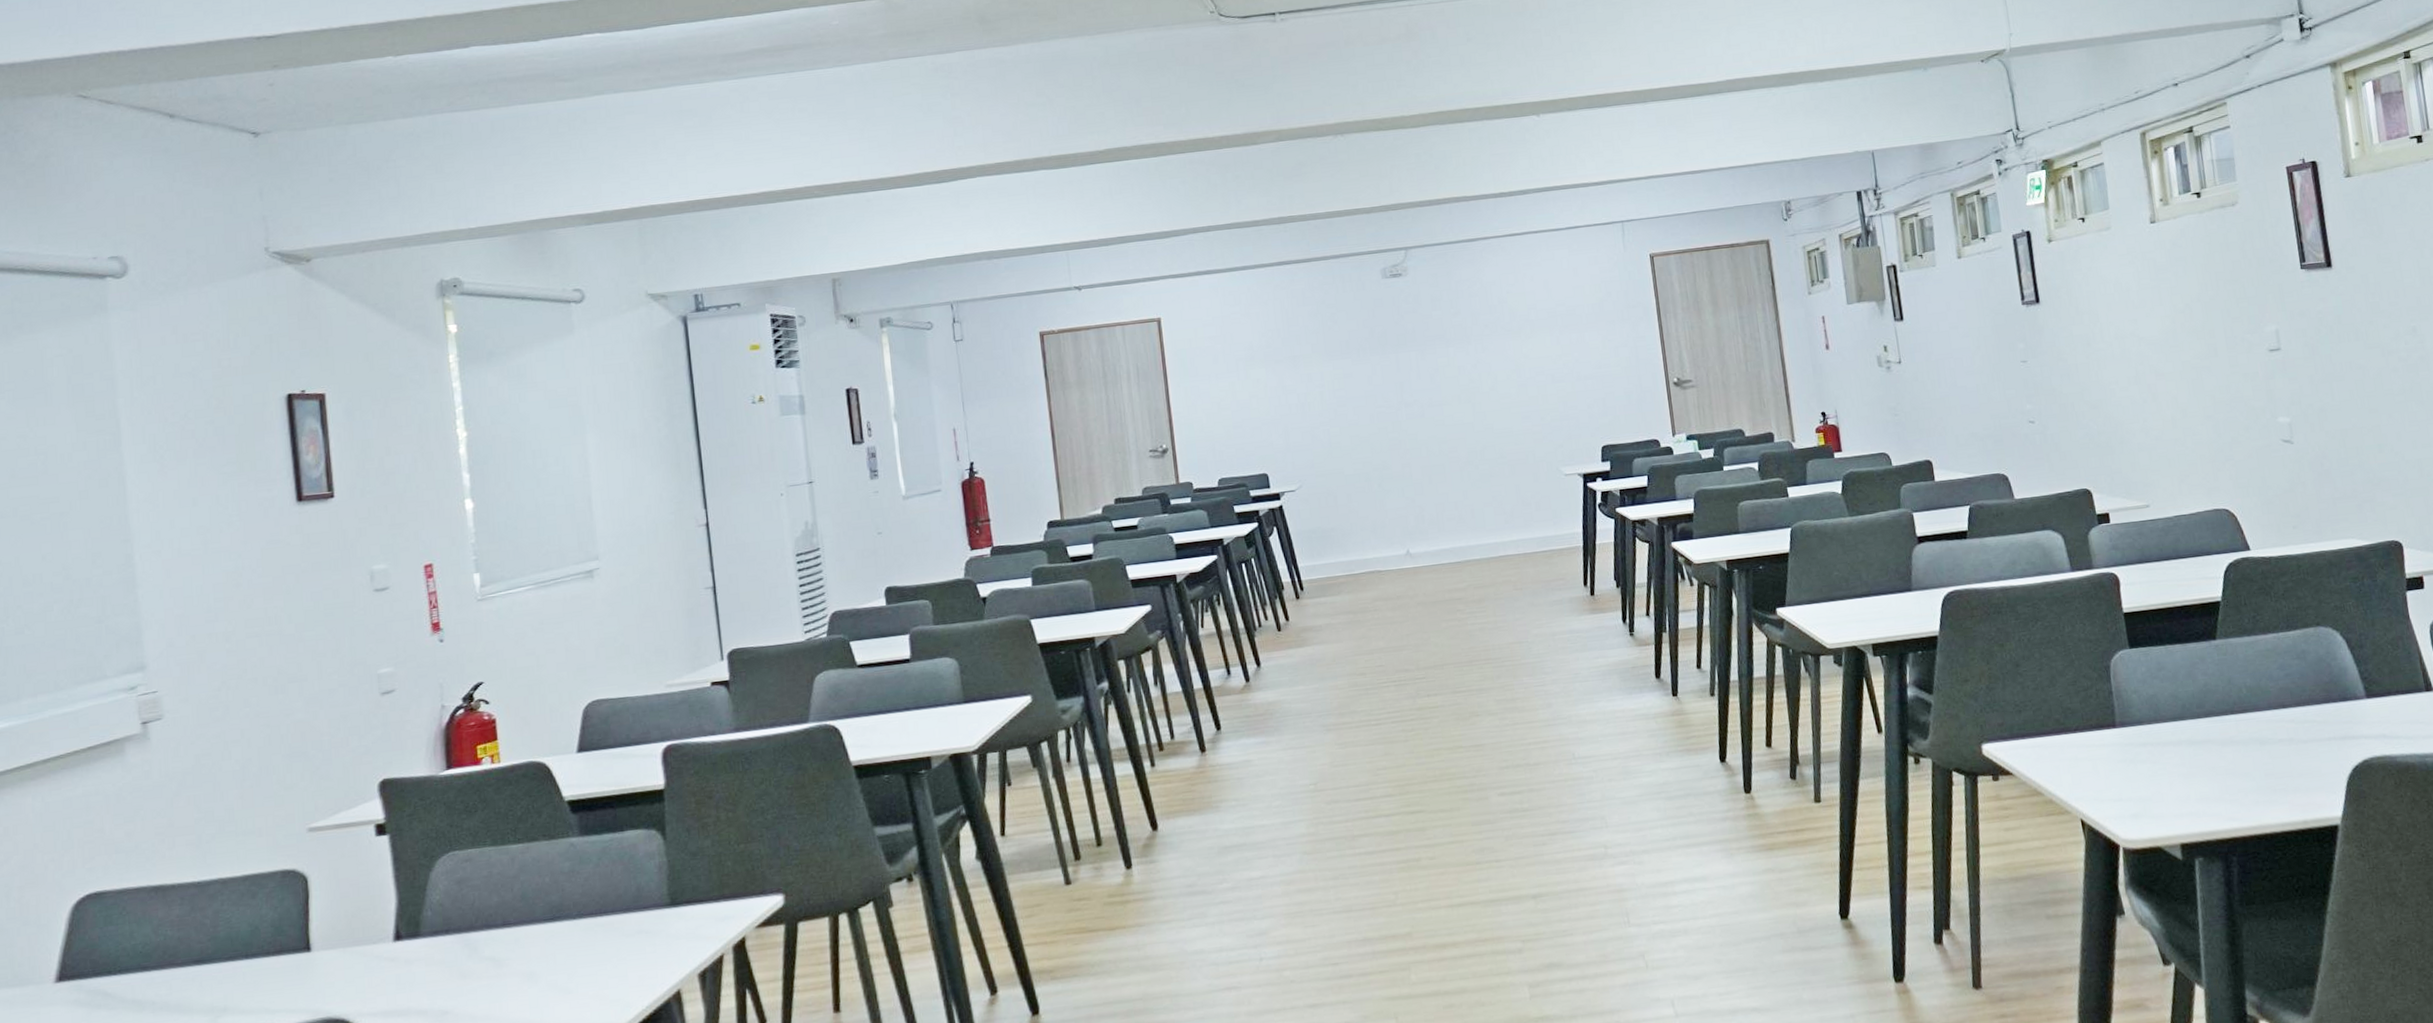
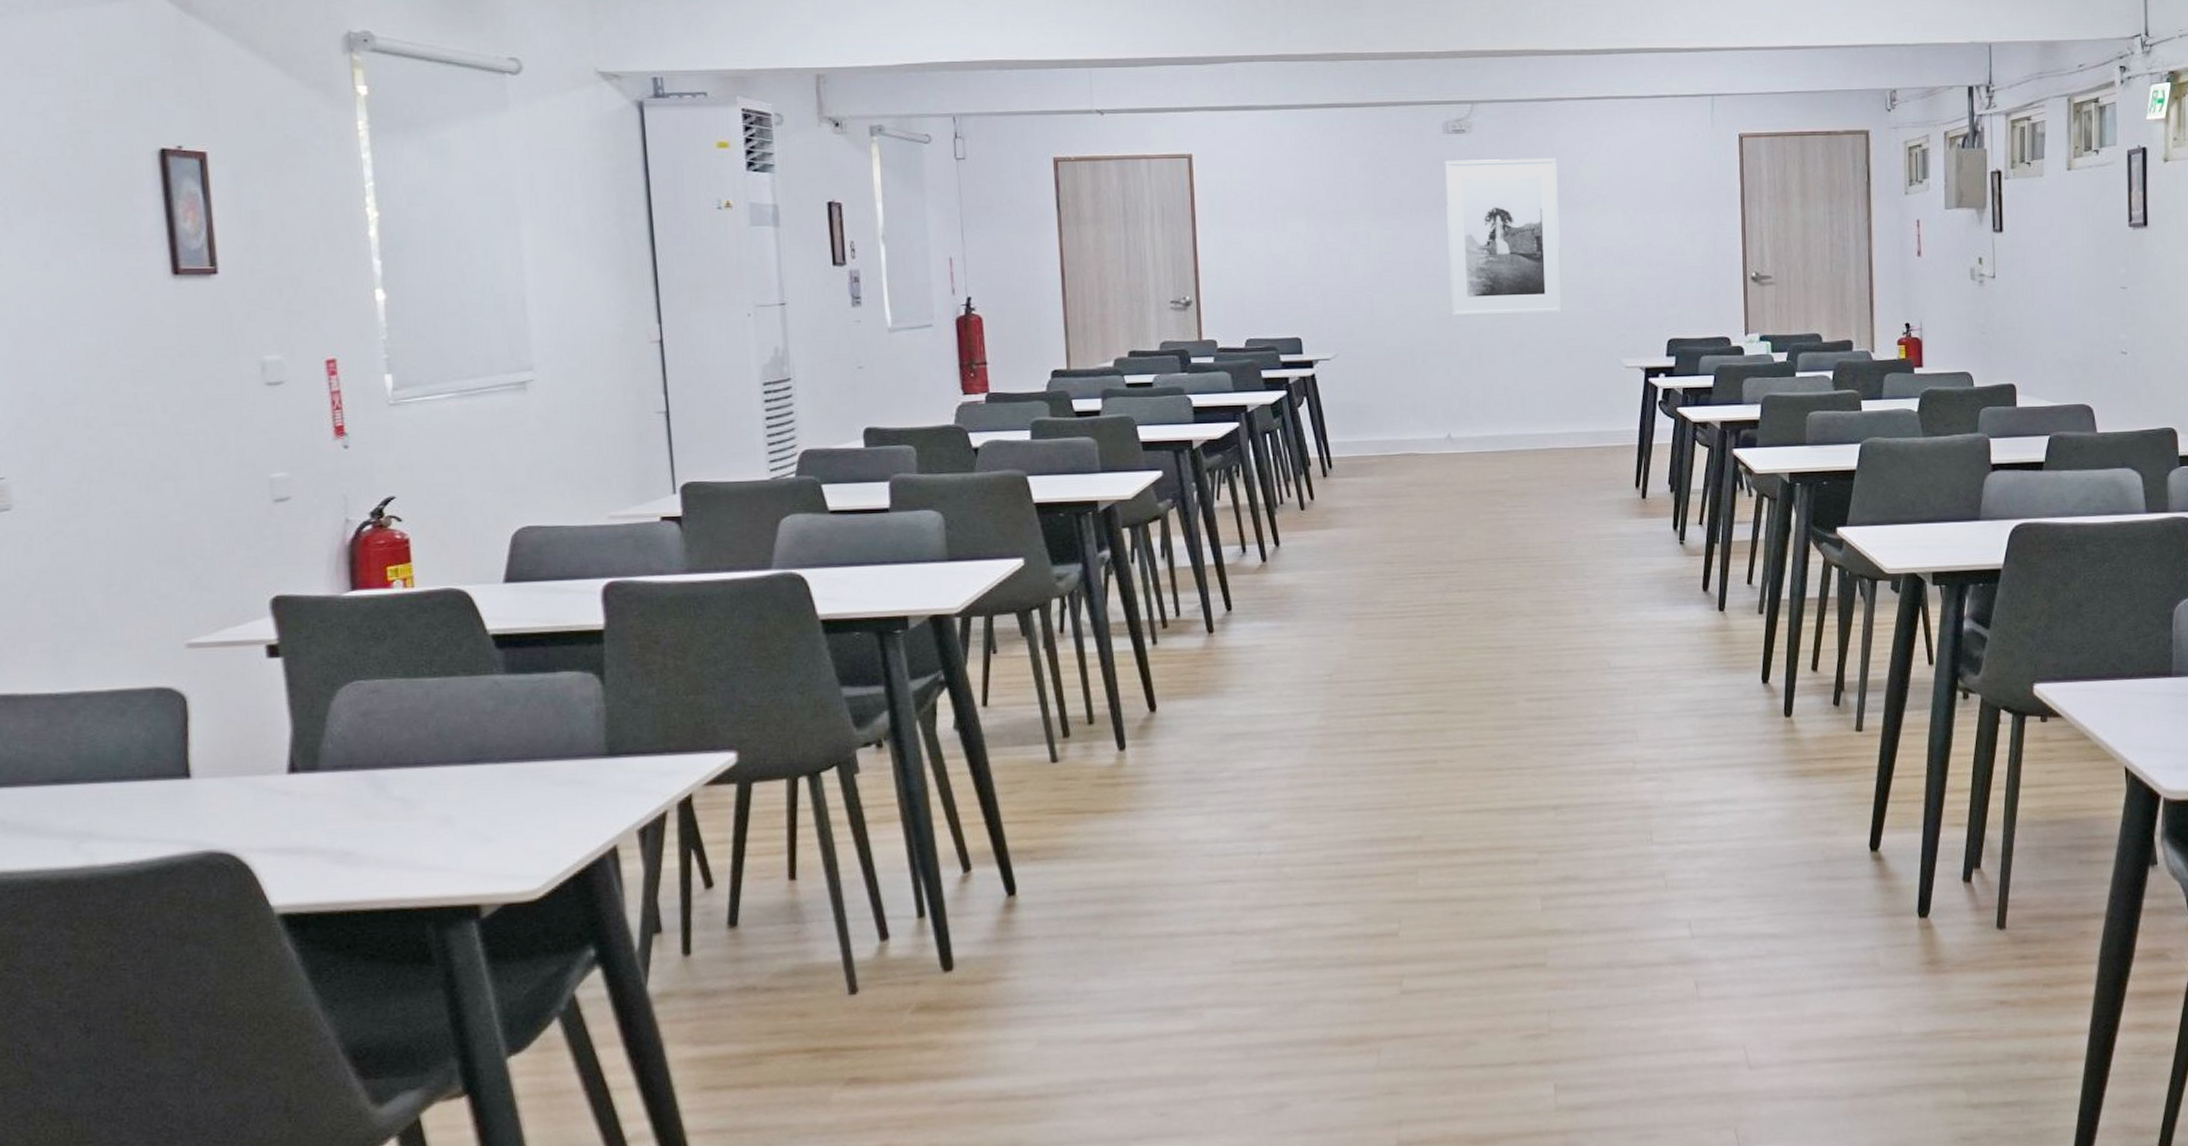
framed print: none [1386,291,1502,442] -> present [1445,158,1562,316]

